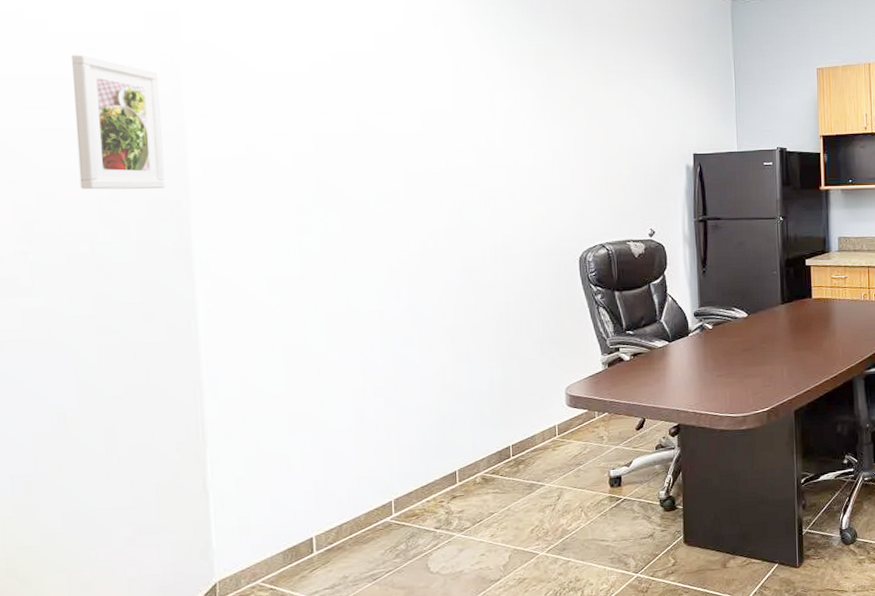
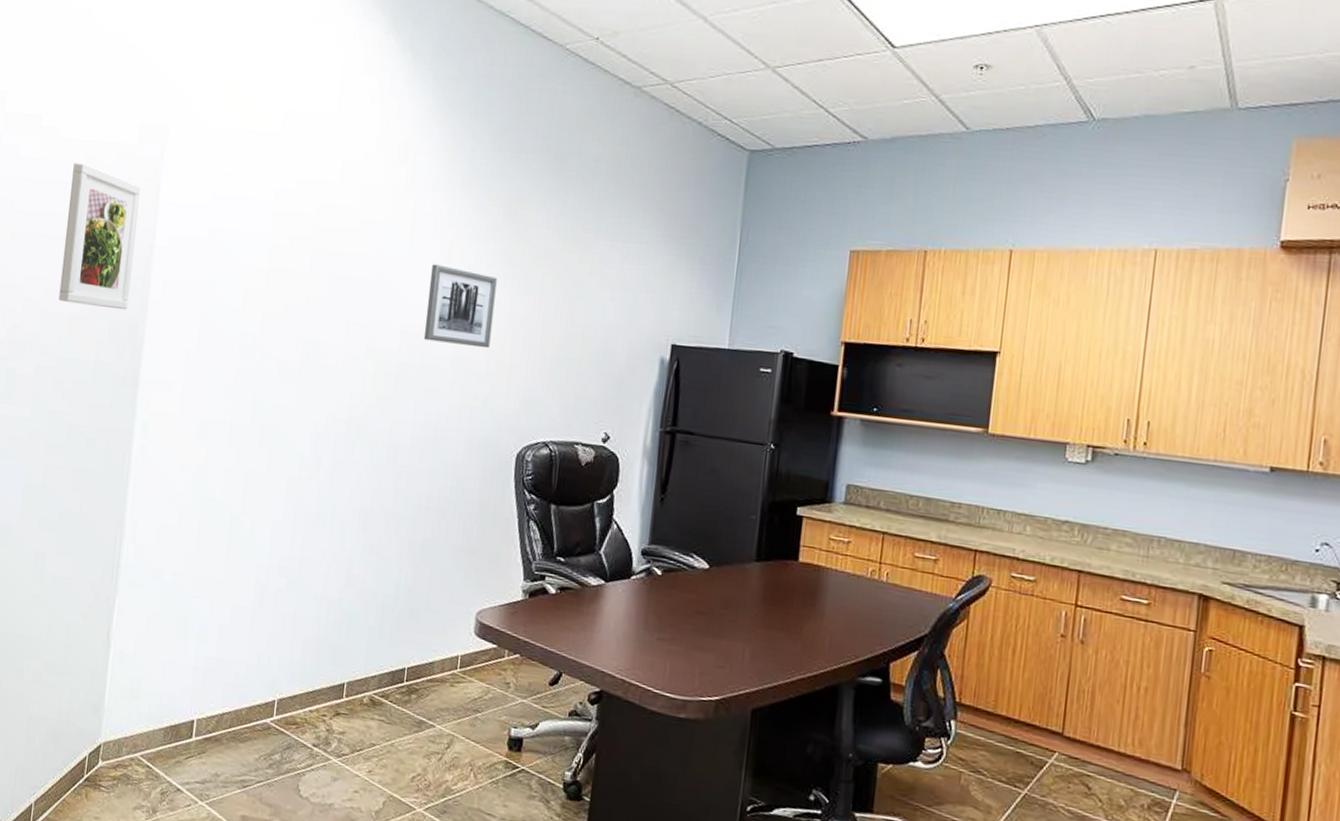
wall art: none [477,113,541,177] -> present [423,264,497,349]

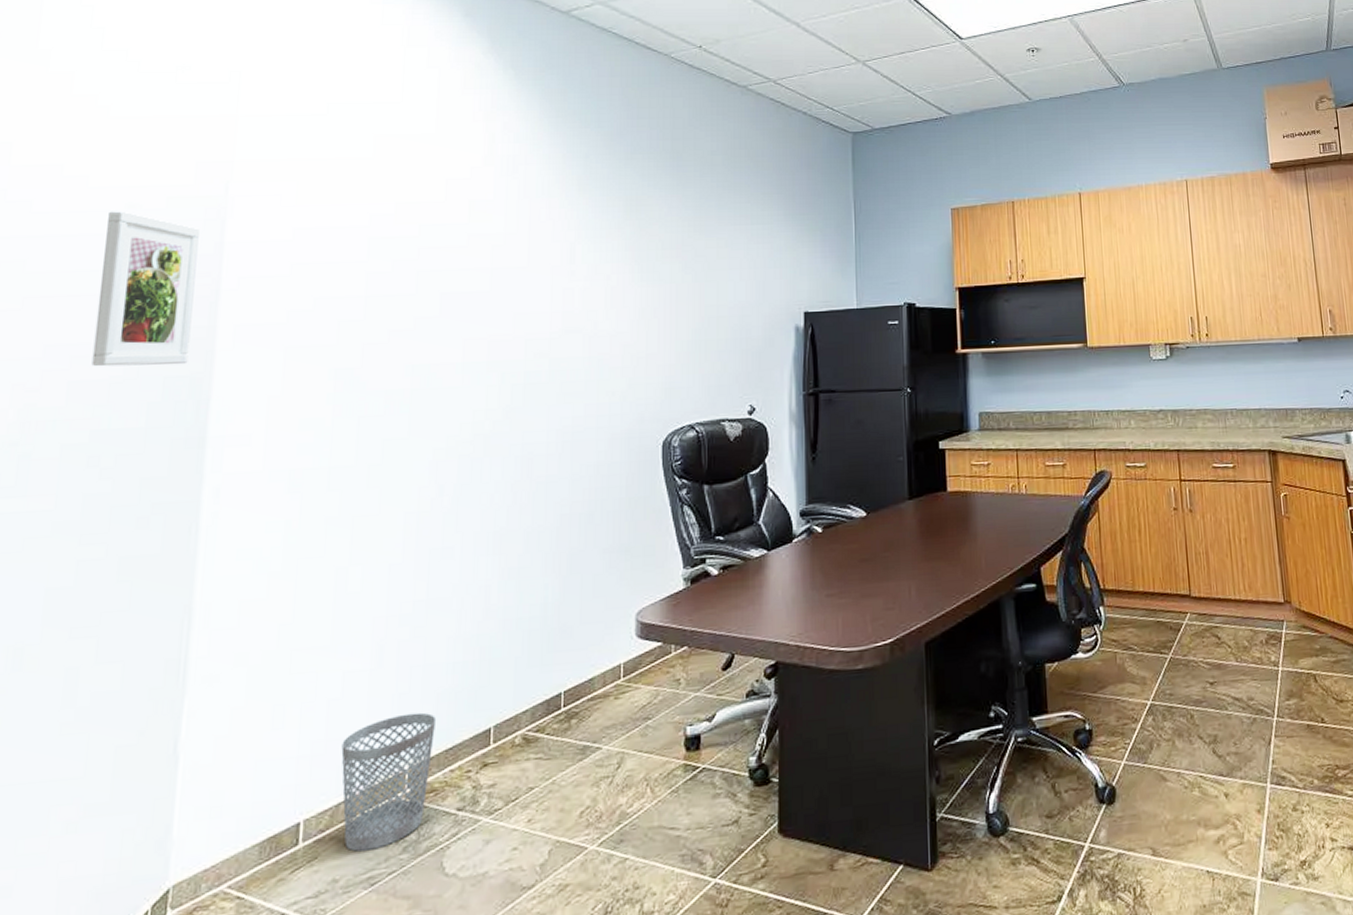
wastebasket: none [225,652,302,759] -> present [341,712,437,852]
wall art: present [423,264,497,349] -> none [551,268,624,345]

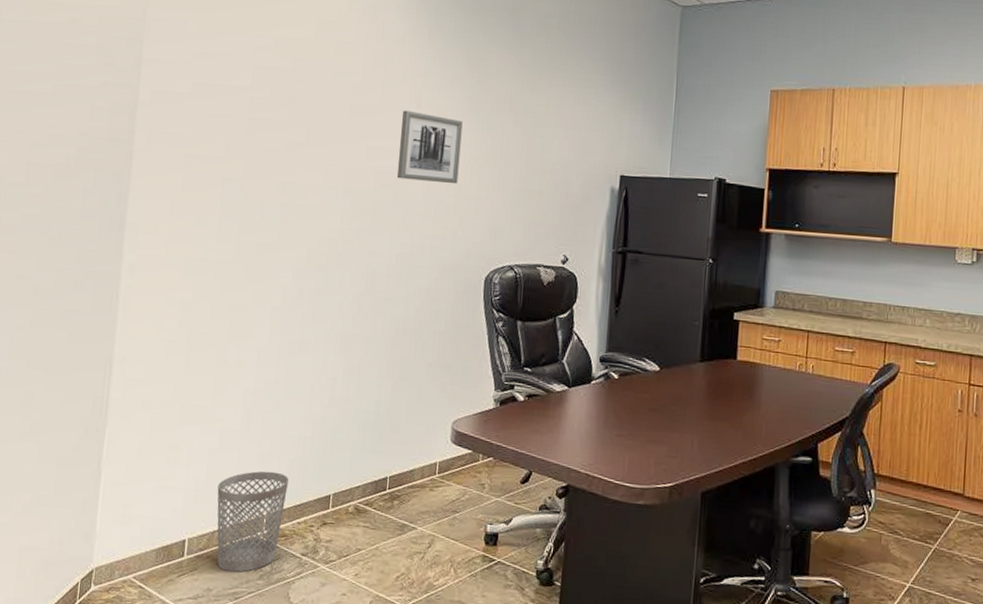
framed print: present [91,211,199,367] -> none [44,24,124,160]
wall art: none [551,268,624,345] -> present [396,110,463,184]

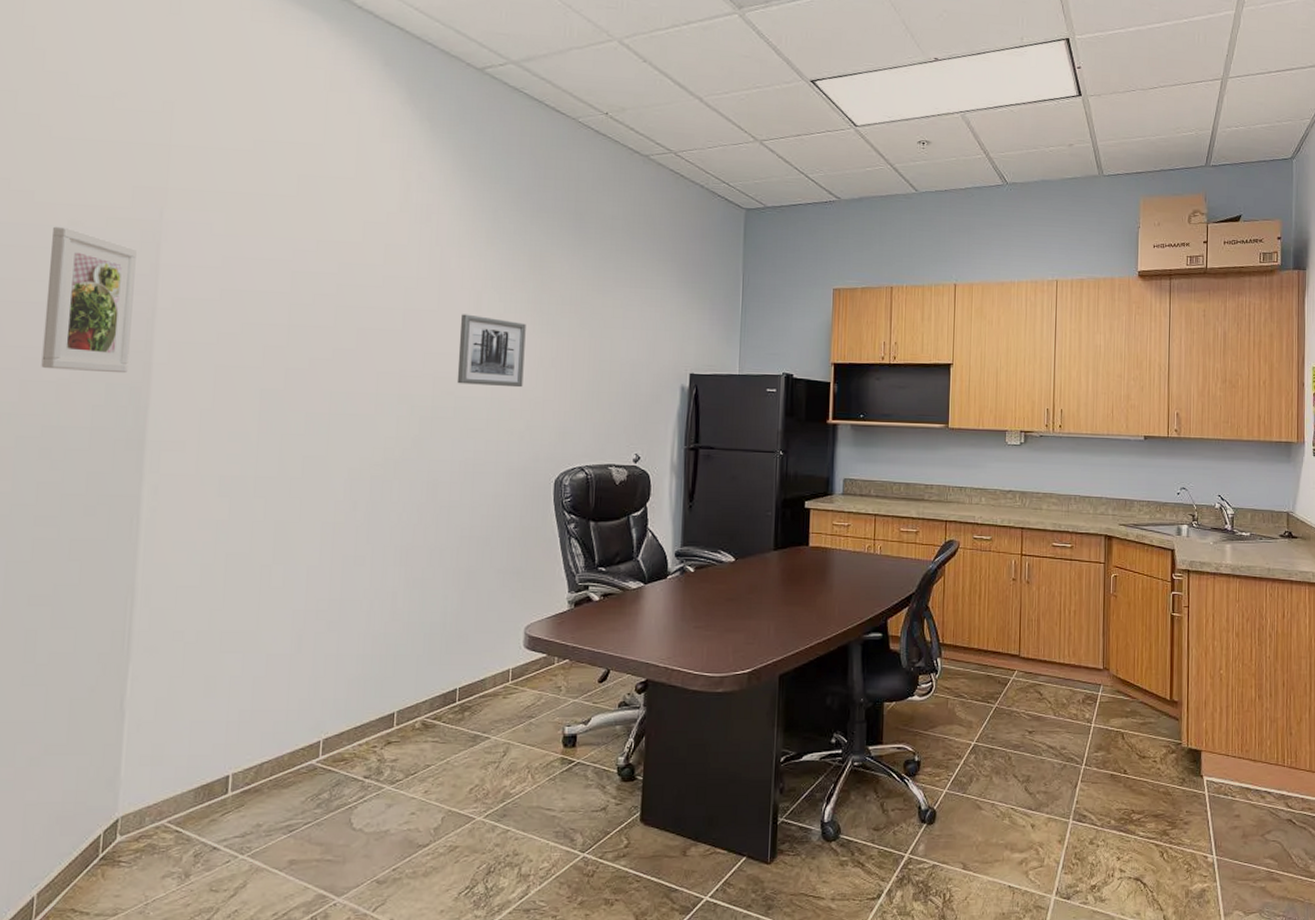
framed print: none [44,24,124,160] -> present [41,226,137,374]
wastebasket: present [217,471,290,573] -> none [265,694,348,803]

